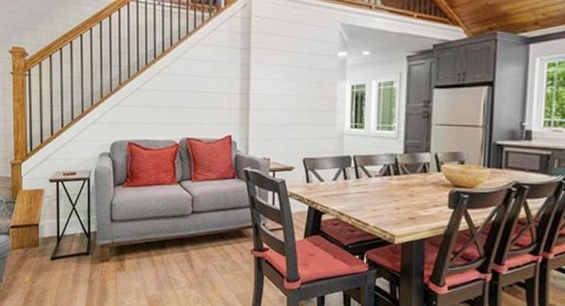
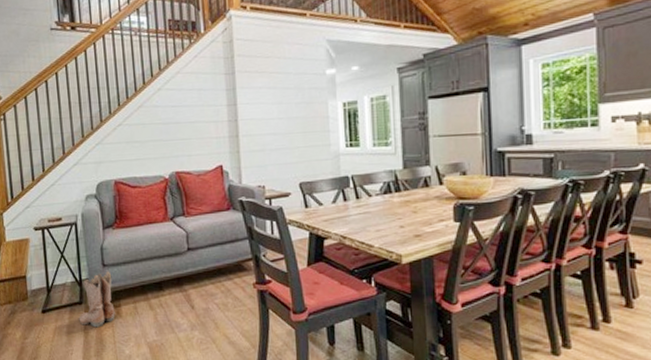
boots: none [85,226,119,278] -> present [78,271,115,328]

